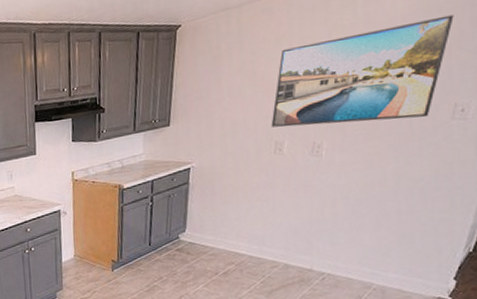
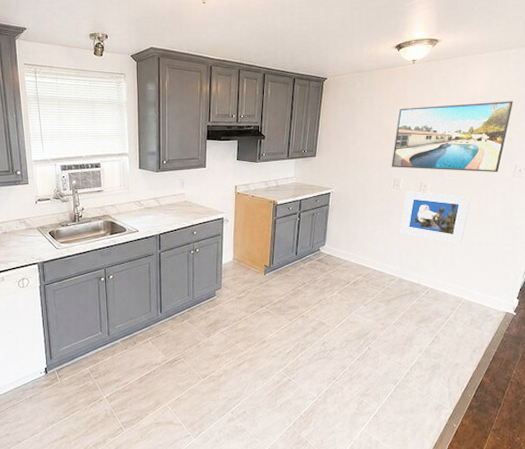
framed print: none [284,153,385,216] -> present [400,191,470,244]

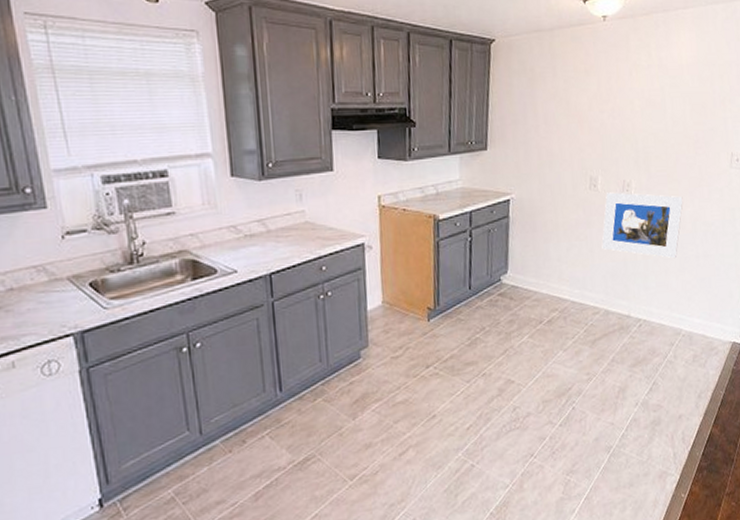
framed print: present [391,101,513,172] -> none [585,70,725,164]

